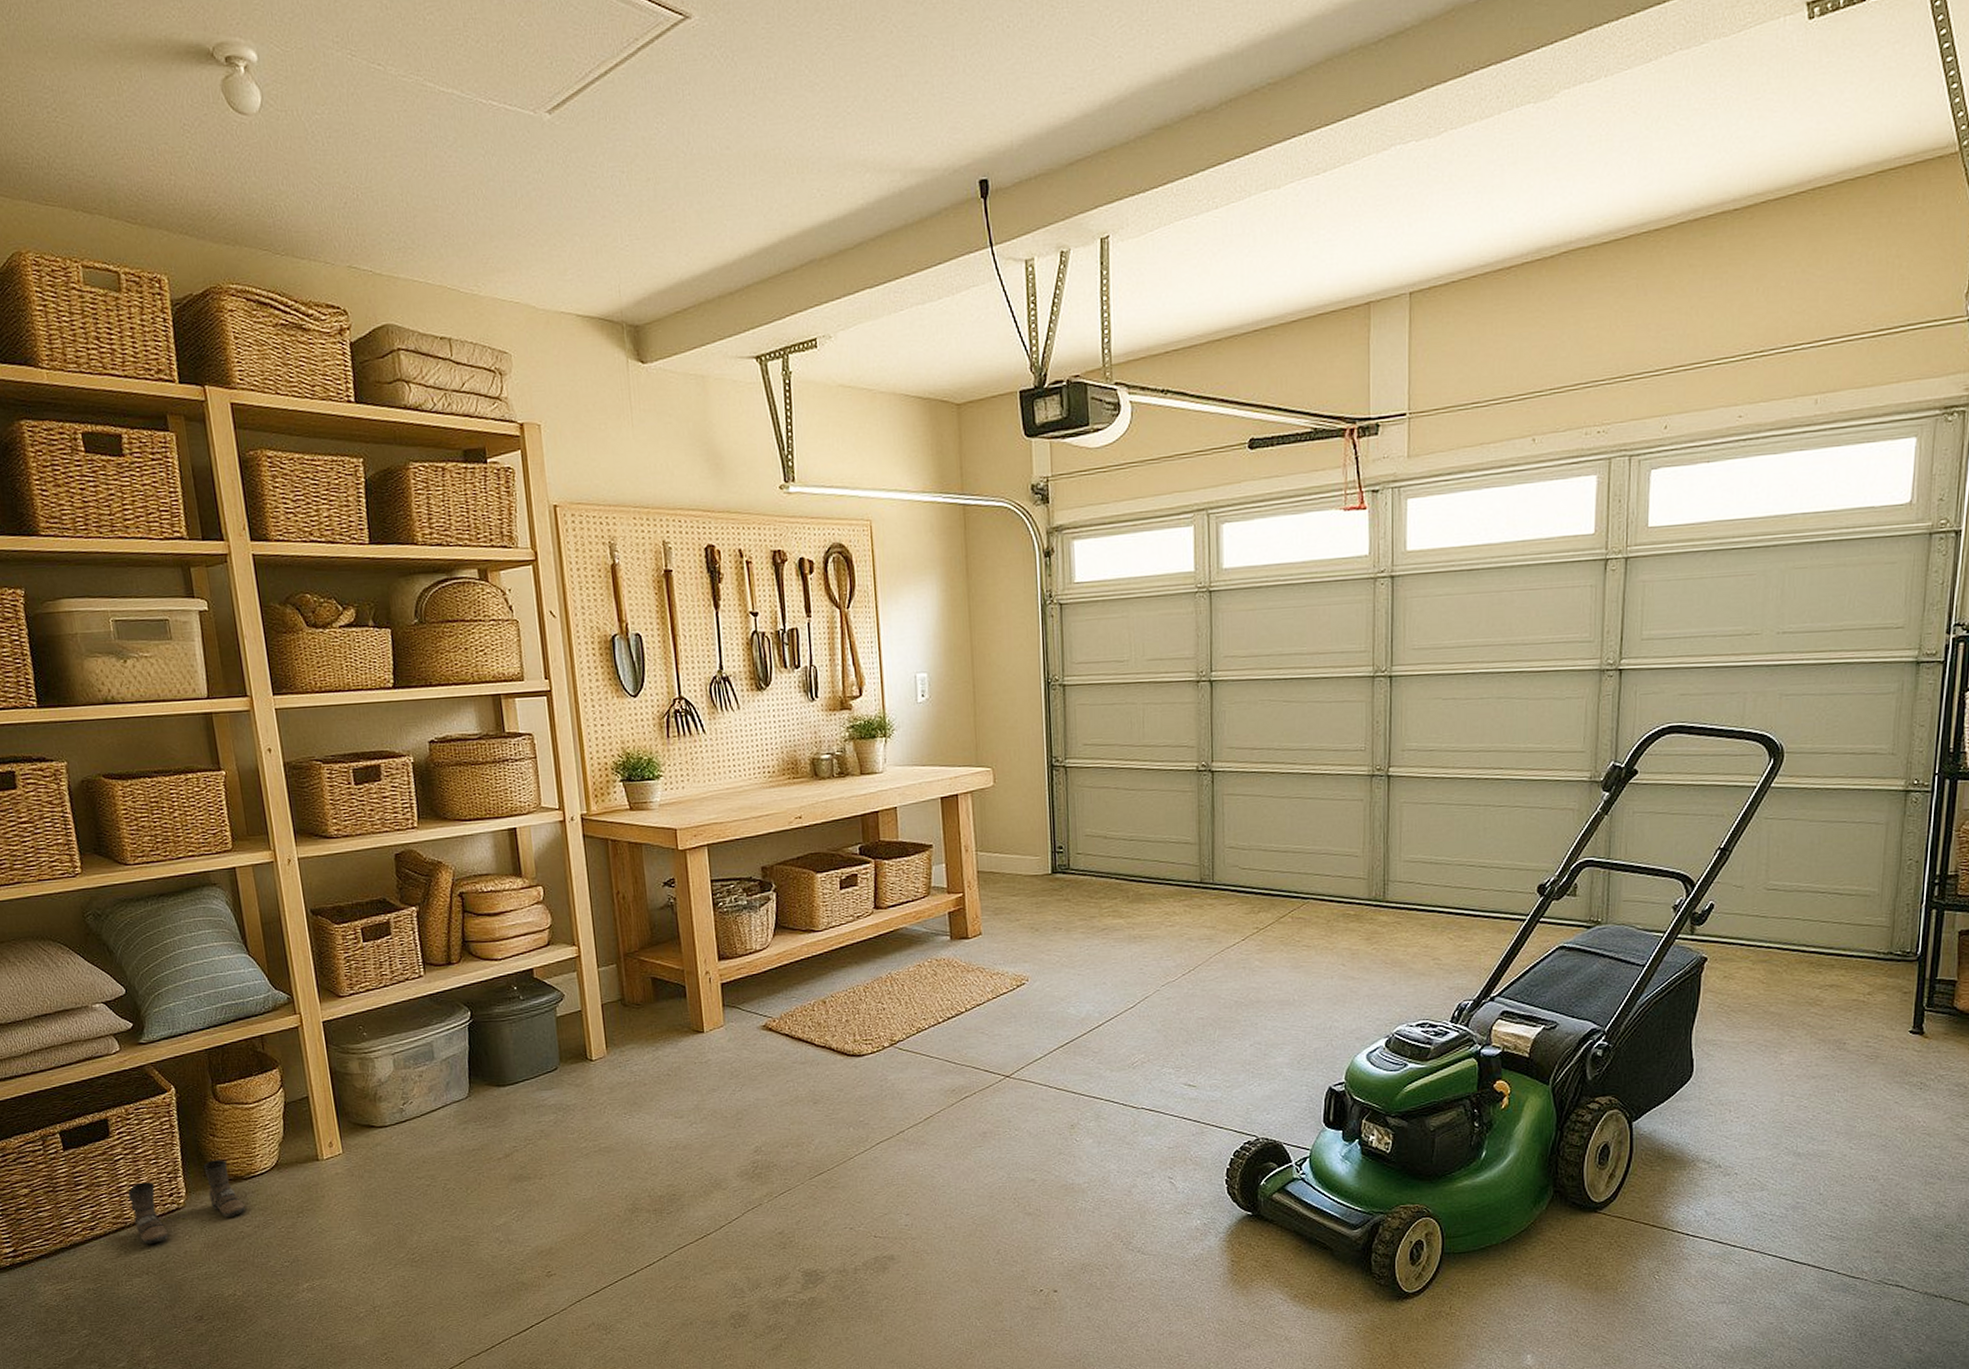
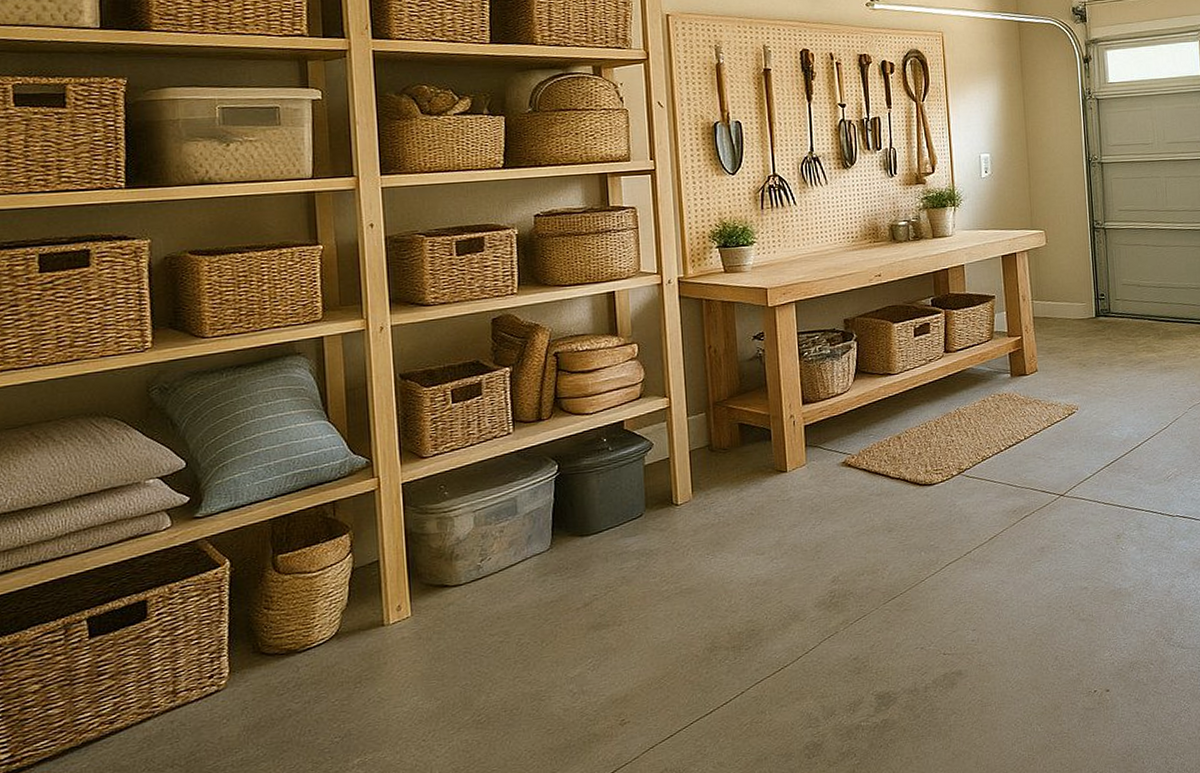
boots: present [128,1159,245,1245] -> none [161,633,296,734]

